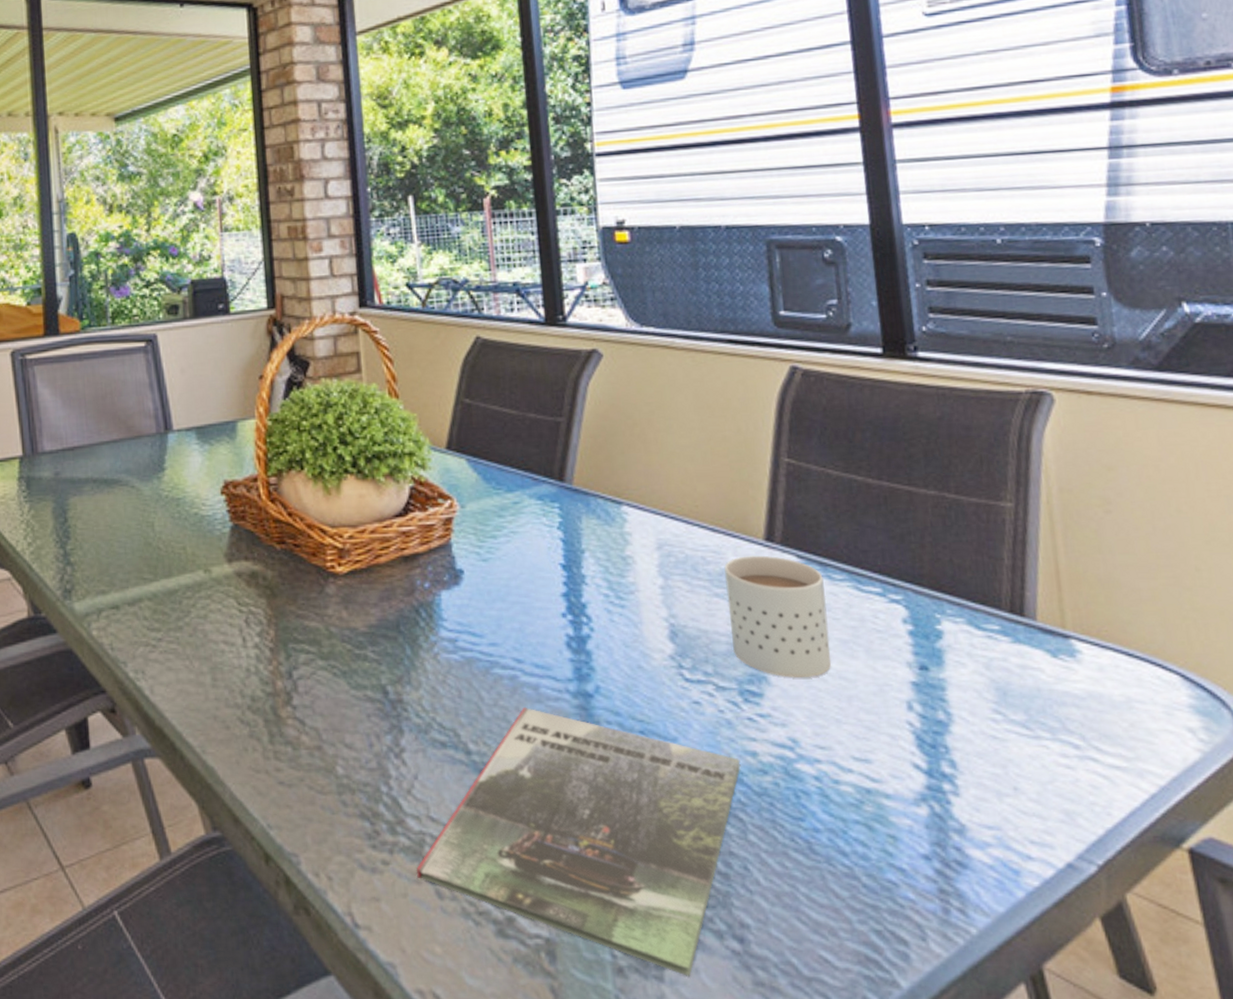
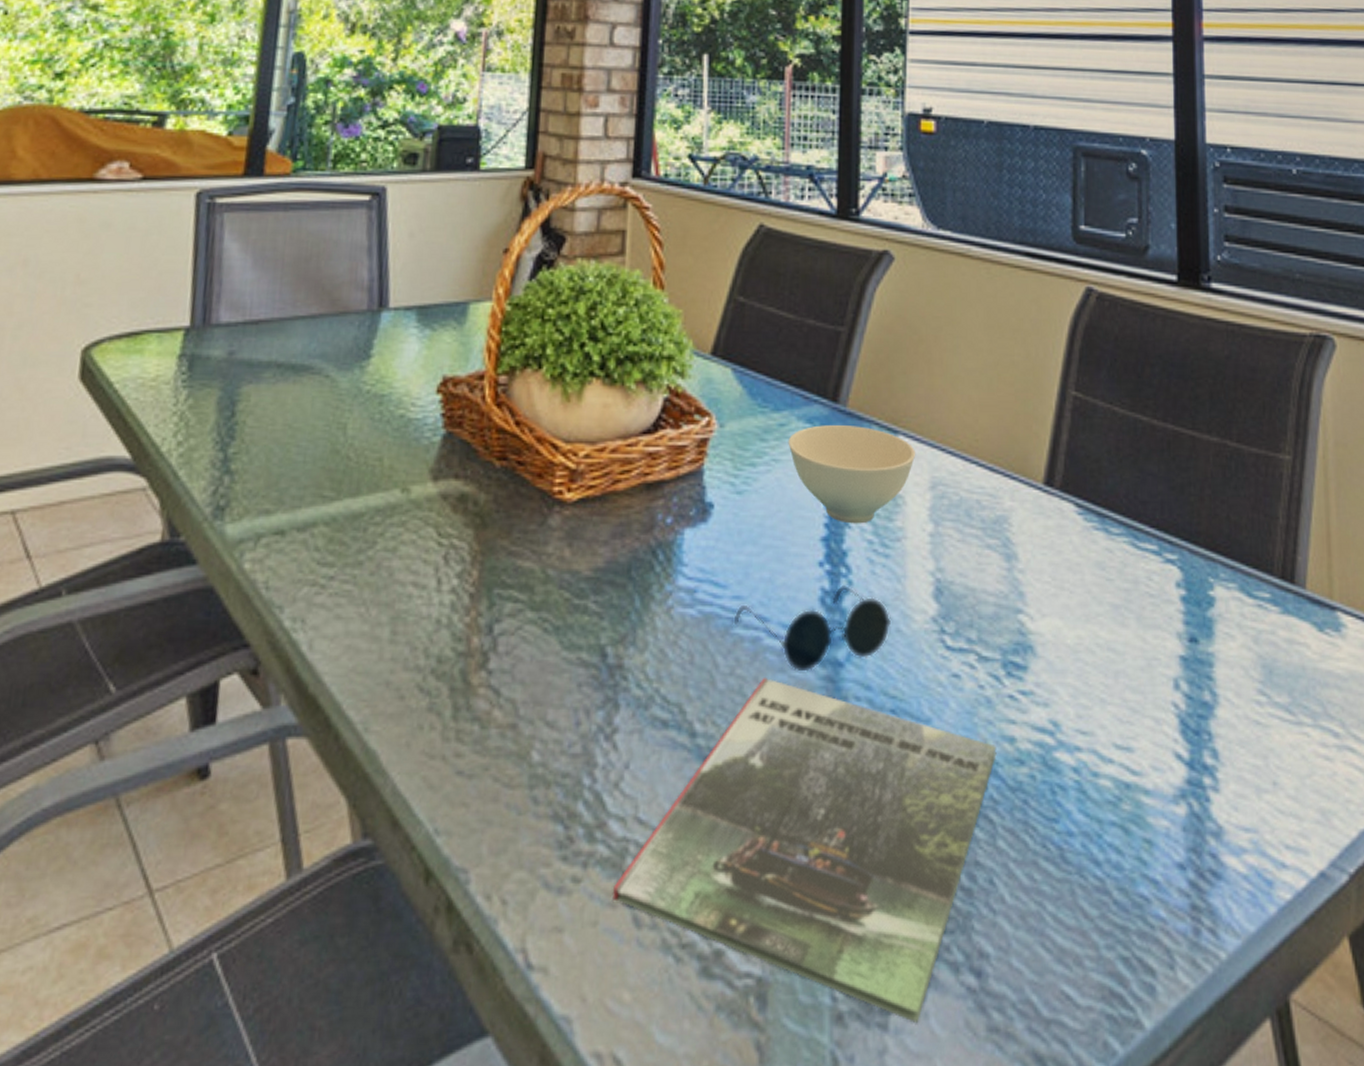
sunglasses: none [491,631,633,702] -> present [733,584,892,672]
bowl: none [523,500,641,581] -> present [788,425,916,524]
mug: present [724,555,832,679] -> none [998,501,1102,649]

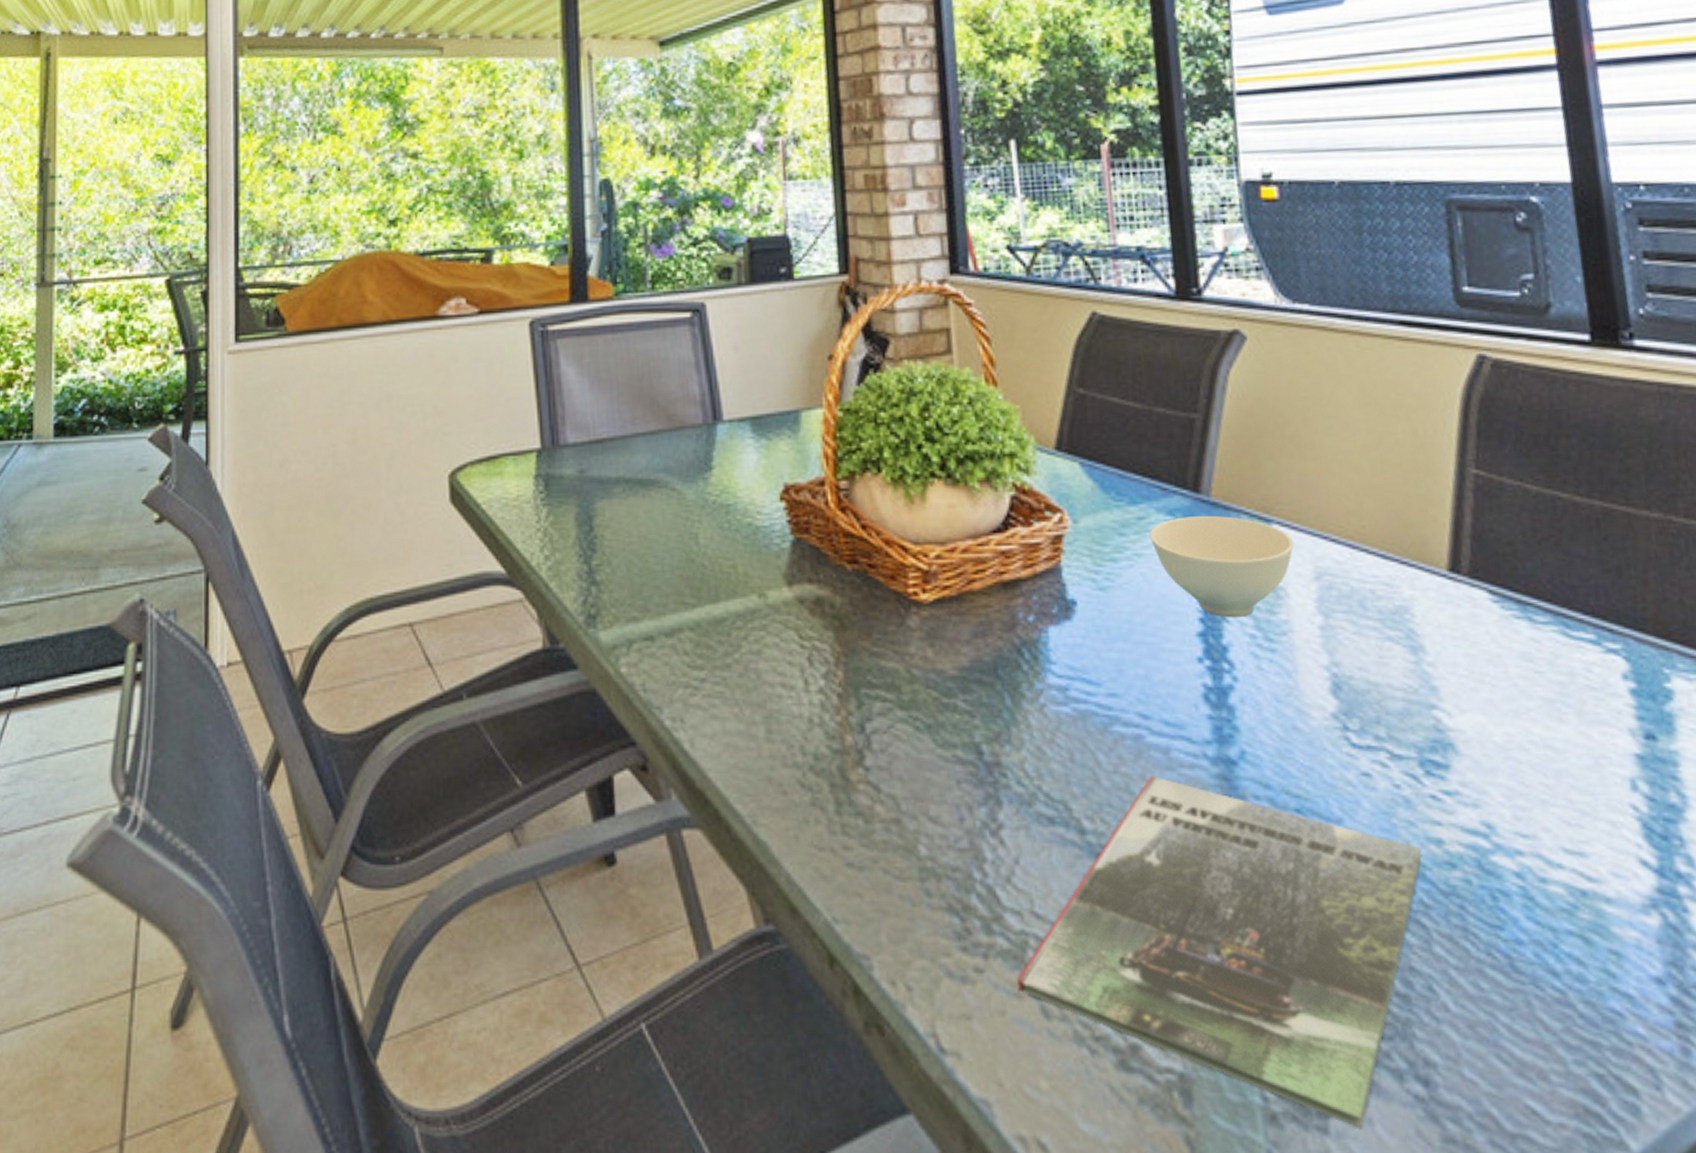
sunglasses: present [733,584,892,672] -> none [1111,680,1286,770]

